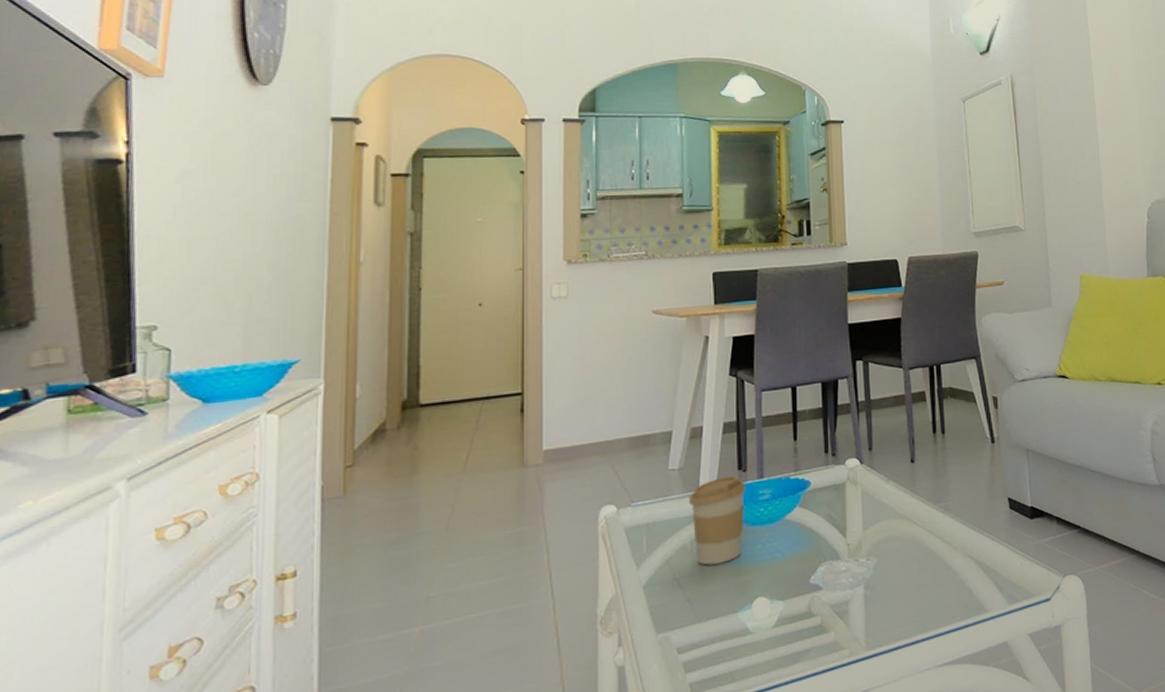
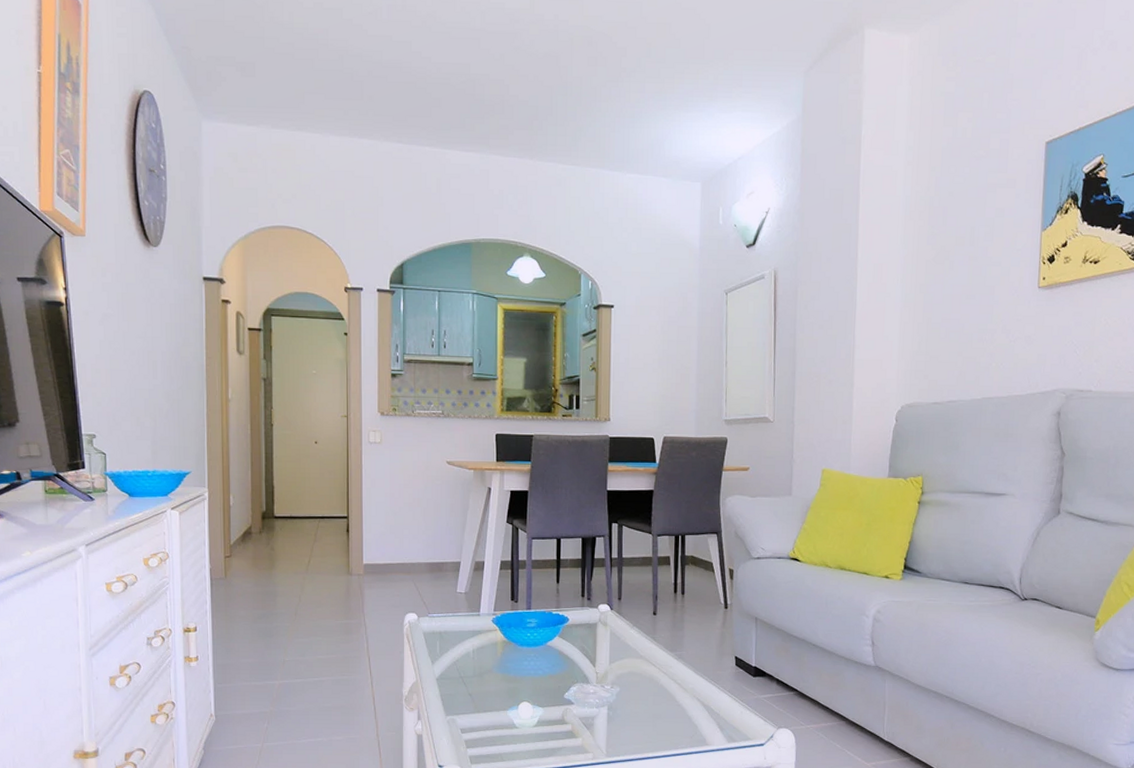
coffee cup: present [689,475,746,566] -> none [473,604,517,671]

